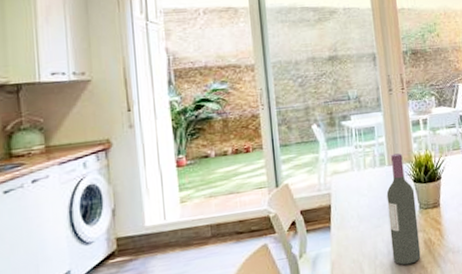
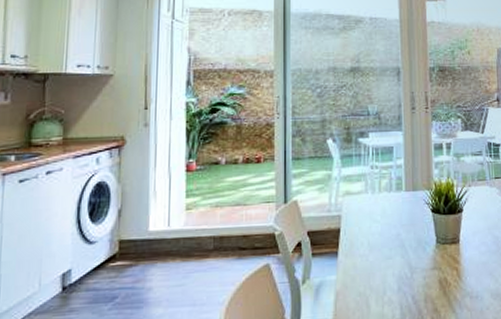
wine bottle: present [386,153,421,265] -> none [401,178,435,306]

